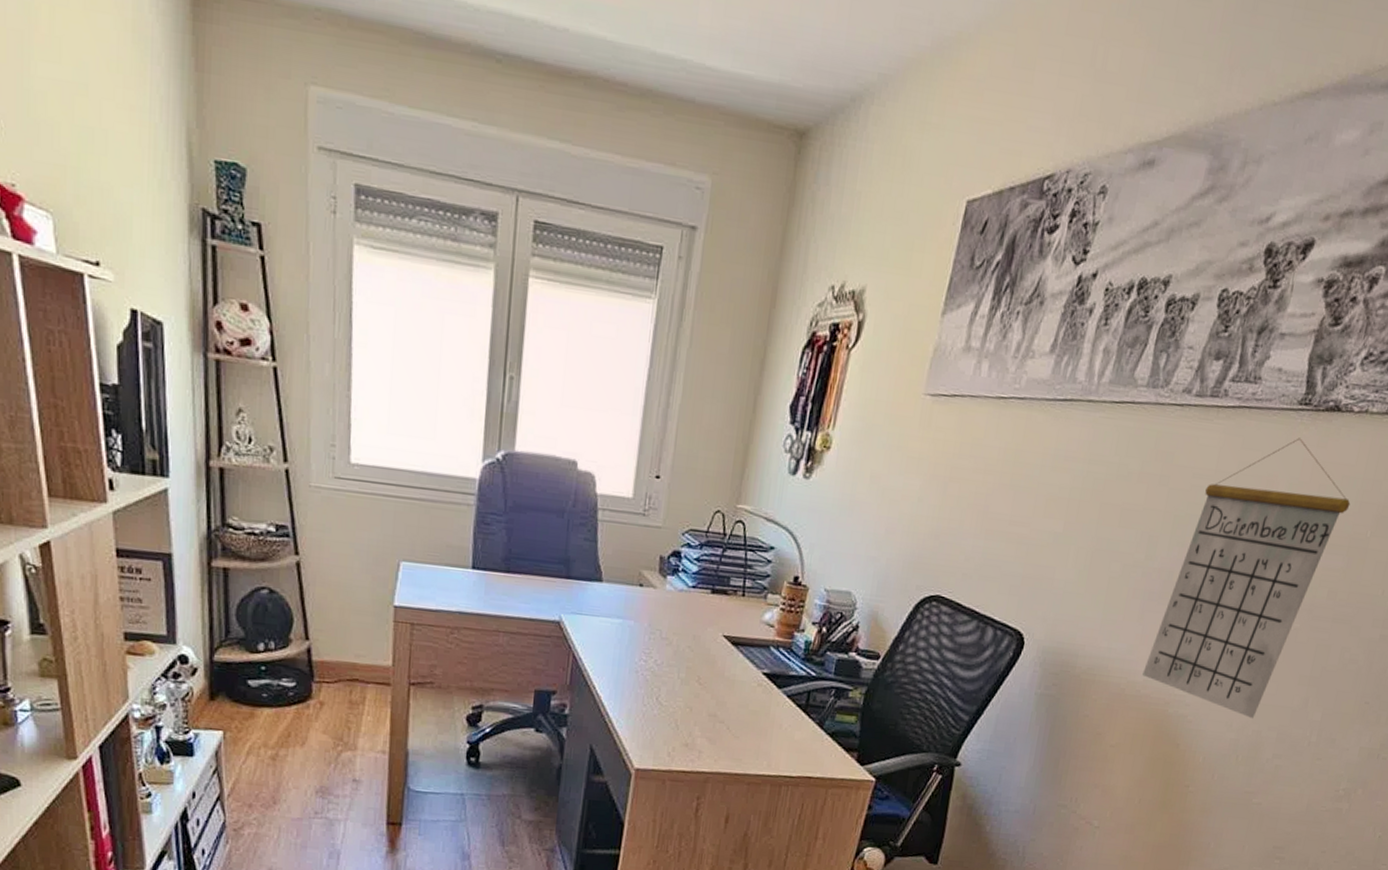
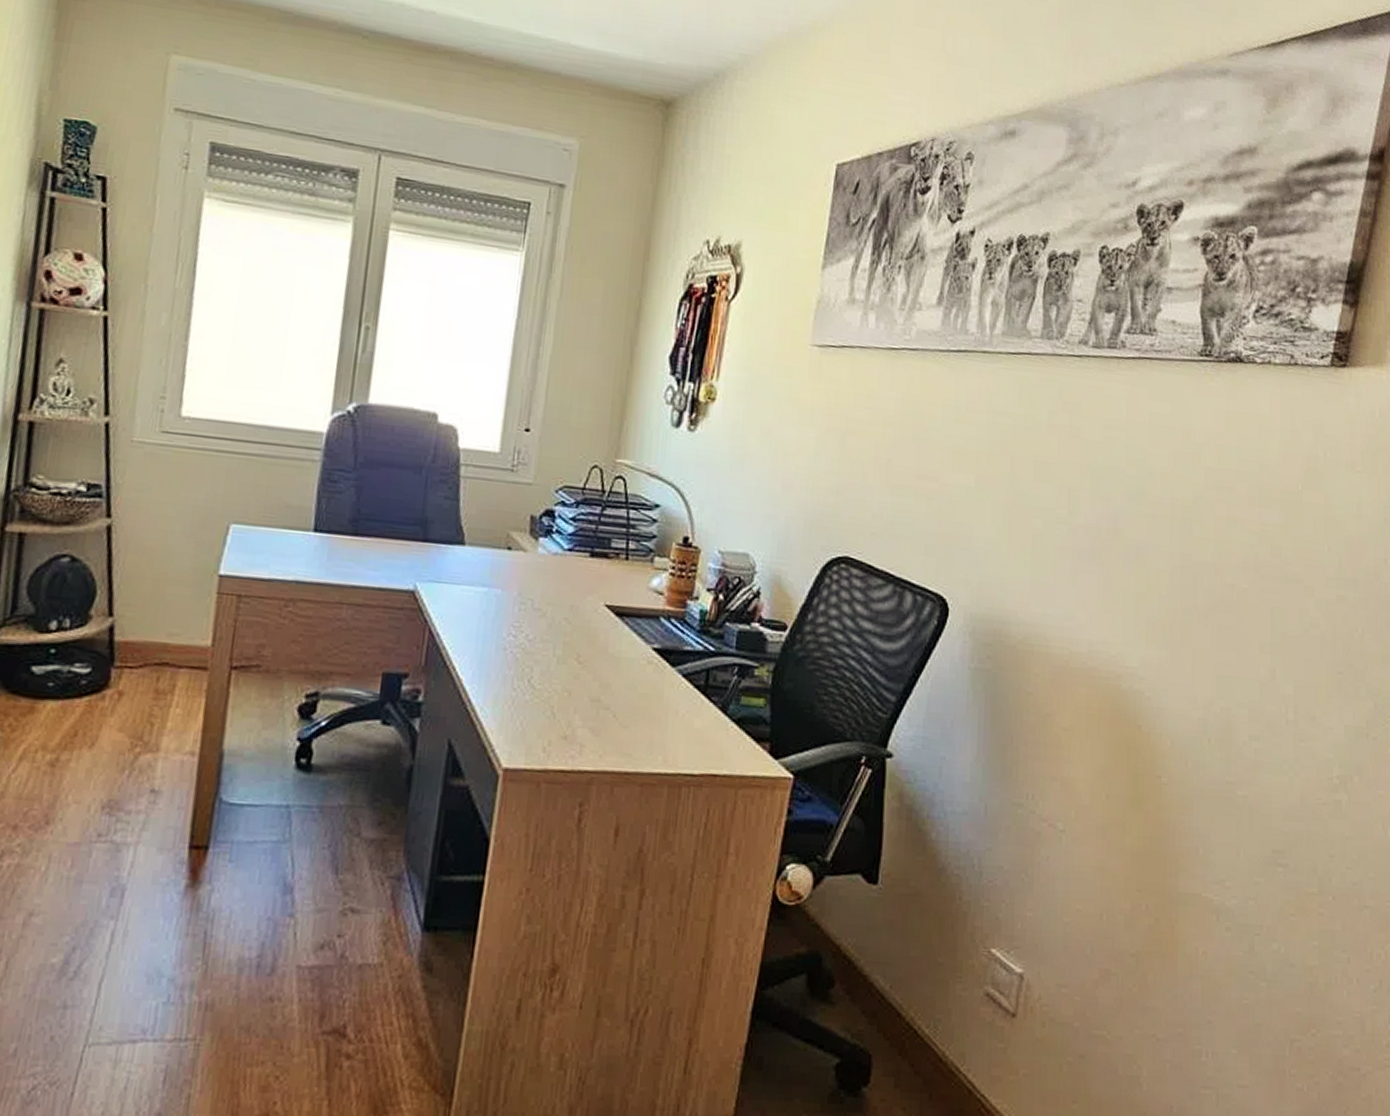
calendar: present [1142,438,1351,719] -> none [1086,388,1274,694]

